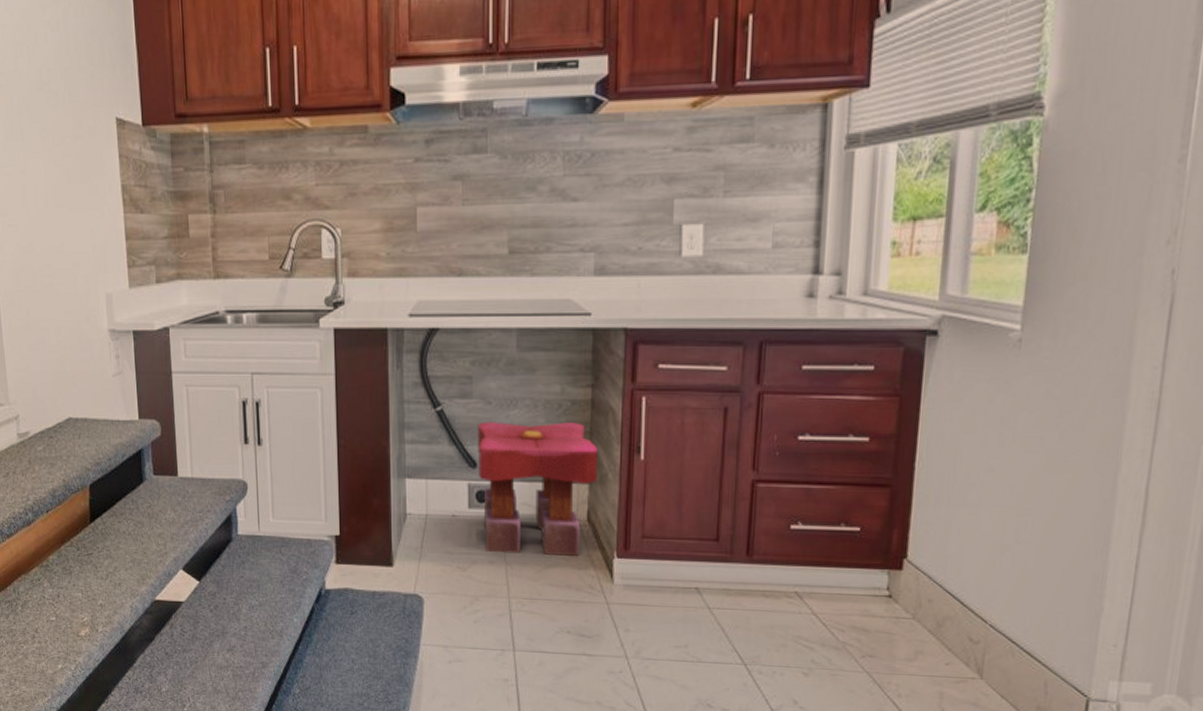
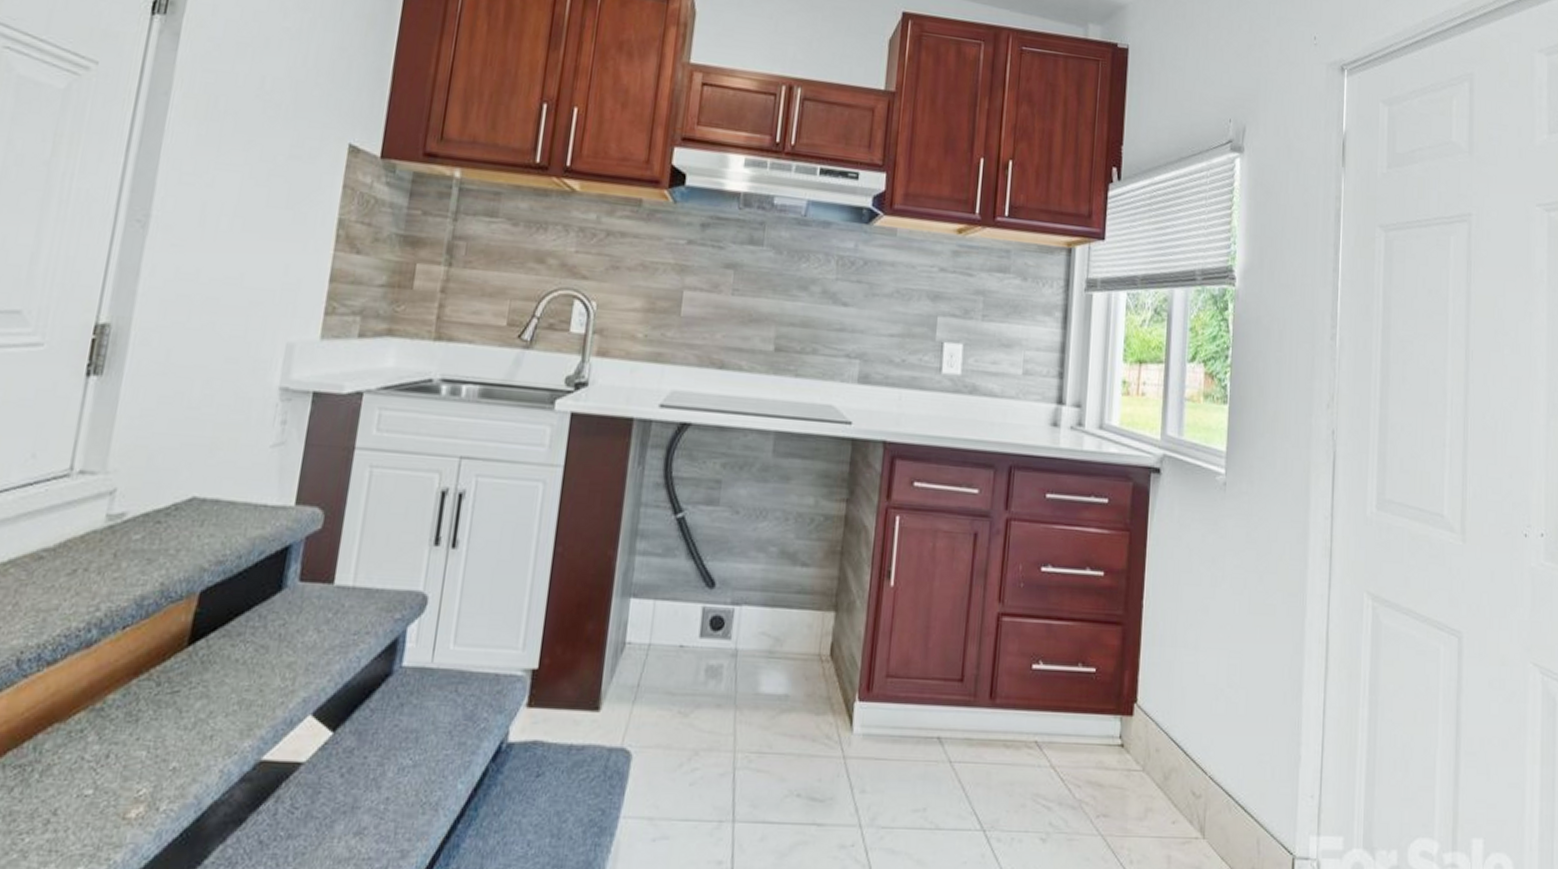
stool: present [477,422,598,556] -> none [714,534,847,698]

